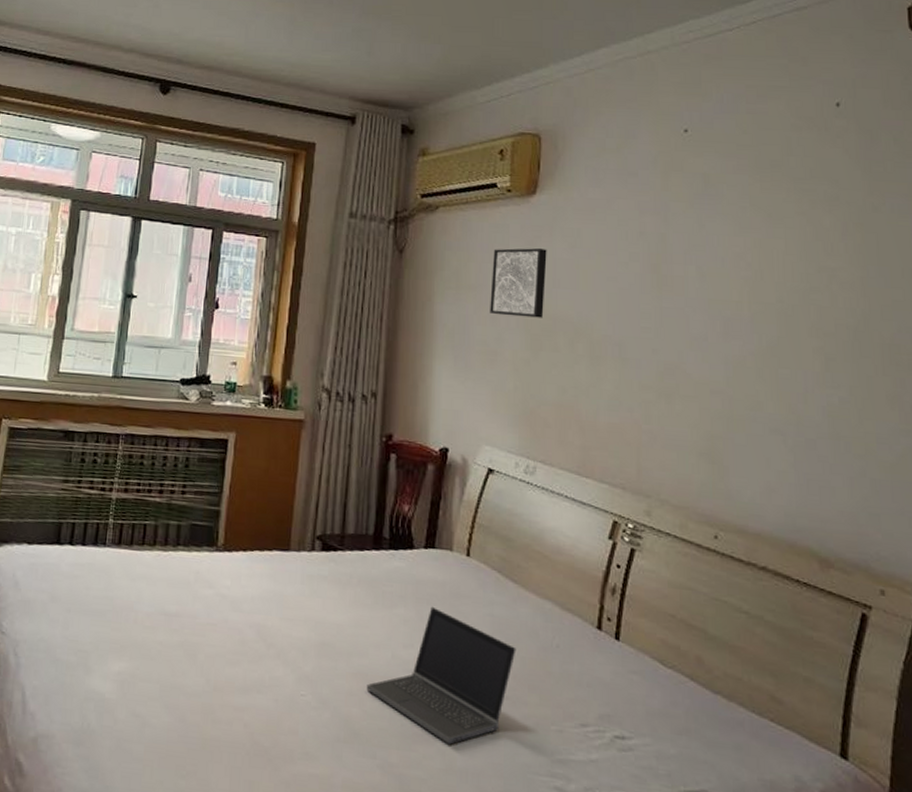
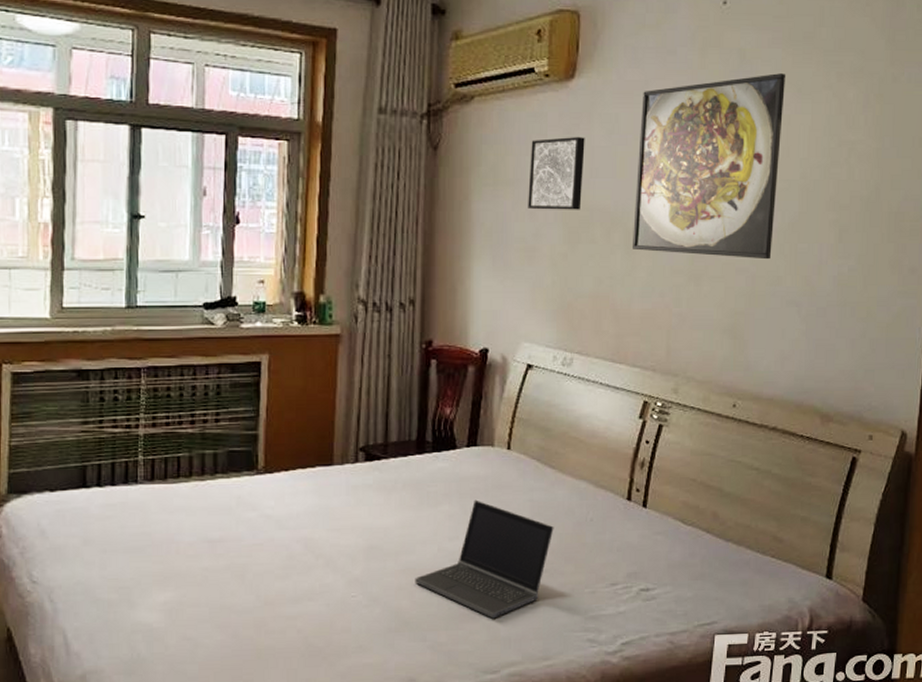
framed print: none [598,198,755,383] -> present [633,73,786,260]

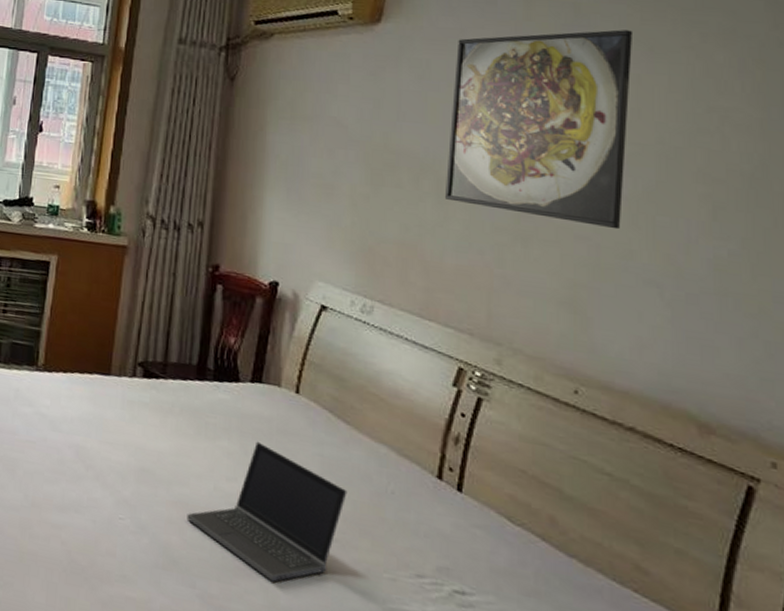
wall art: present [528,137,585,210] -> none [327,78,392,152]

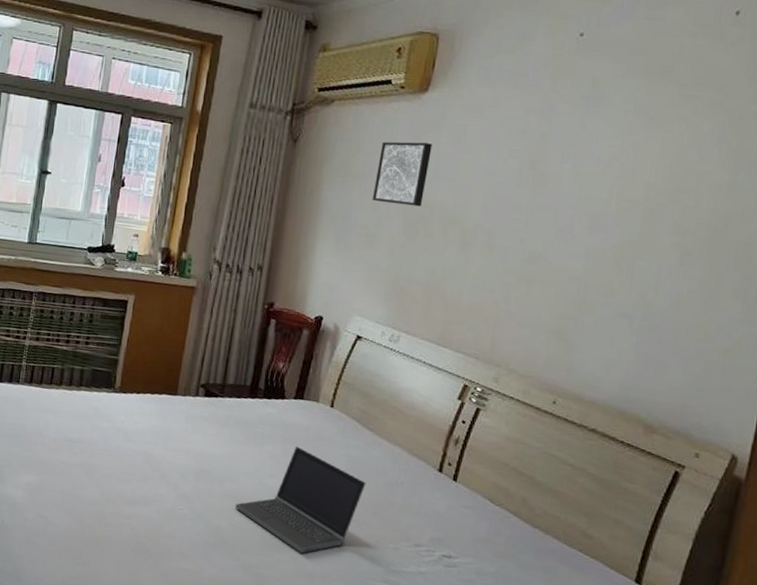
wall art: none [327,78,392,152] -> present [373,141,432,207]
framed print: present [445,29,634,230] -> none [468,102,639,272]

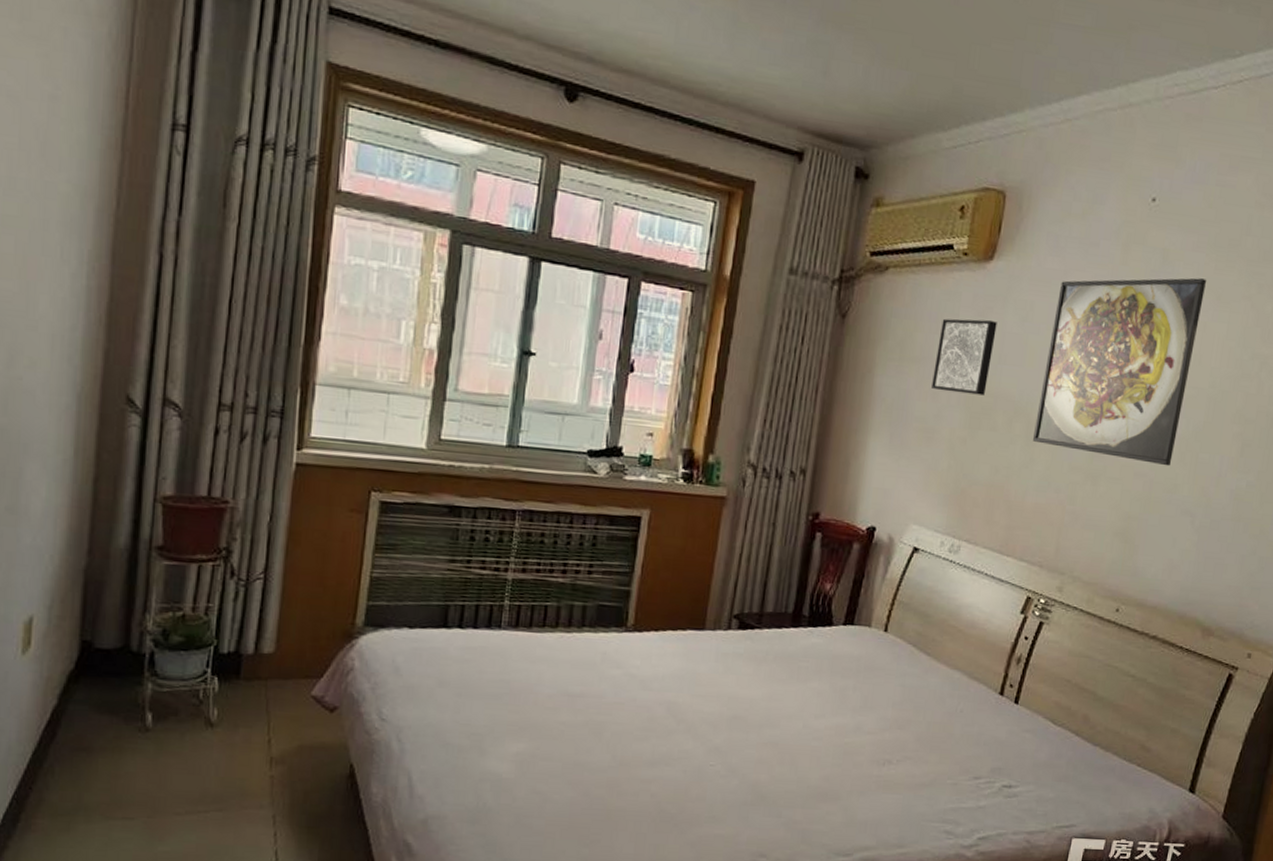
laptop computer: present [235,446,366,554] -> none [776,679,923,801]
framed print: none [468,102,639,272] -> present [1033,277,1207,467]

